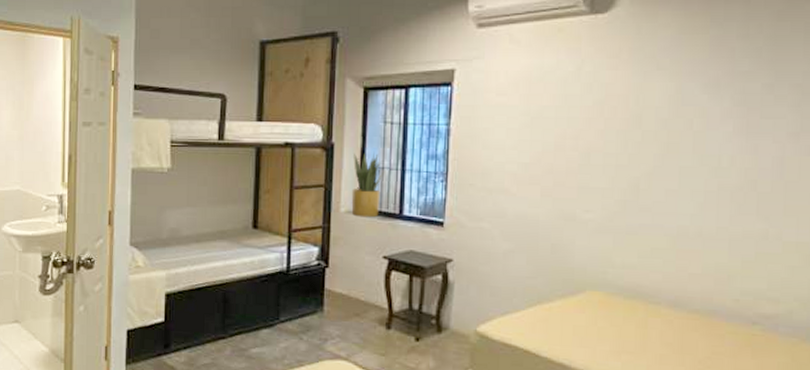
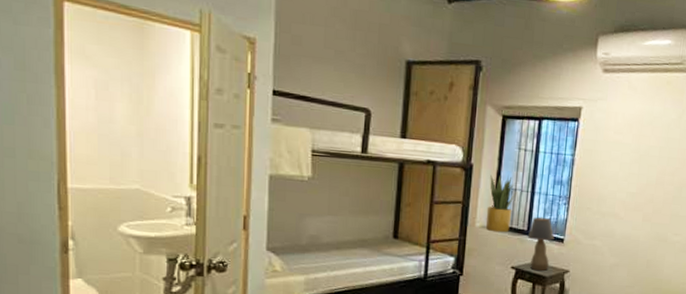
table lamp: none [399,197,432,261] -> present [527,217,555,272]

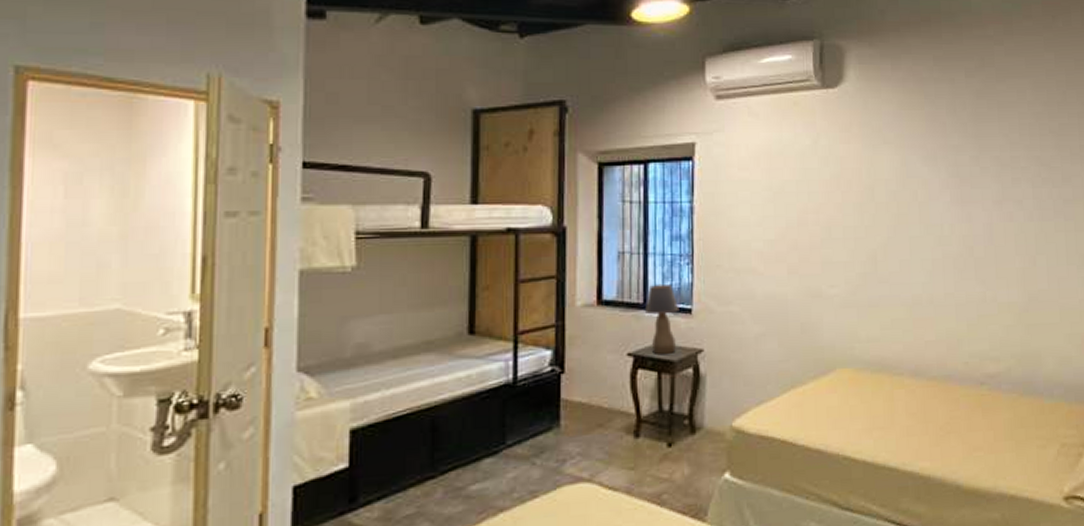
planter: present [485,174,516,233] -> none [588,235,624,311]

